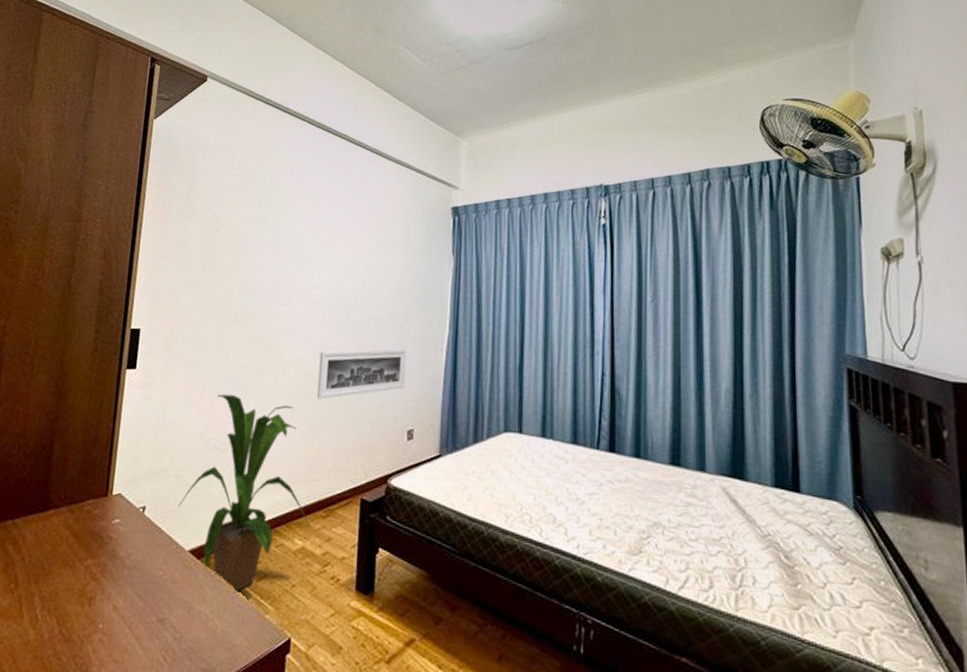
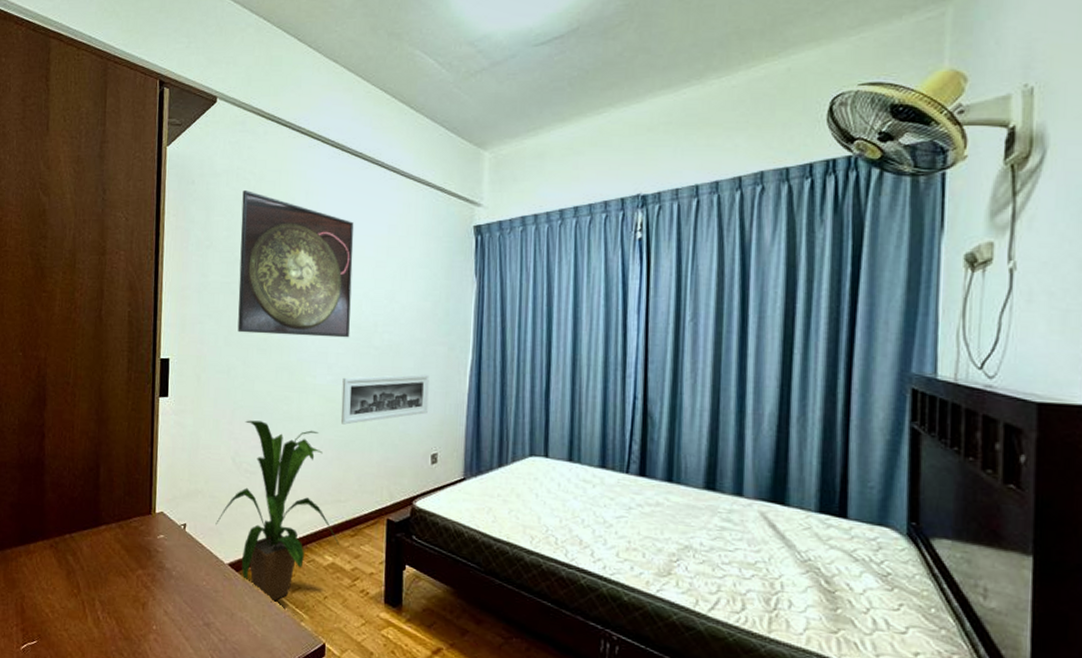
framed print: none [214,165,336,312] -> present [237,191,354,338]

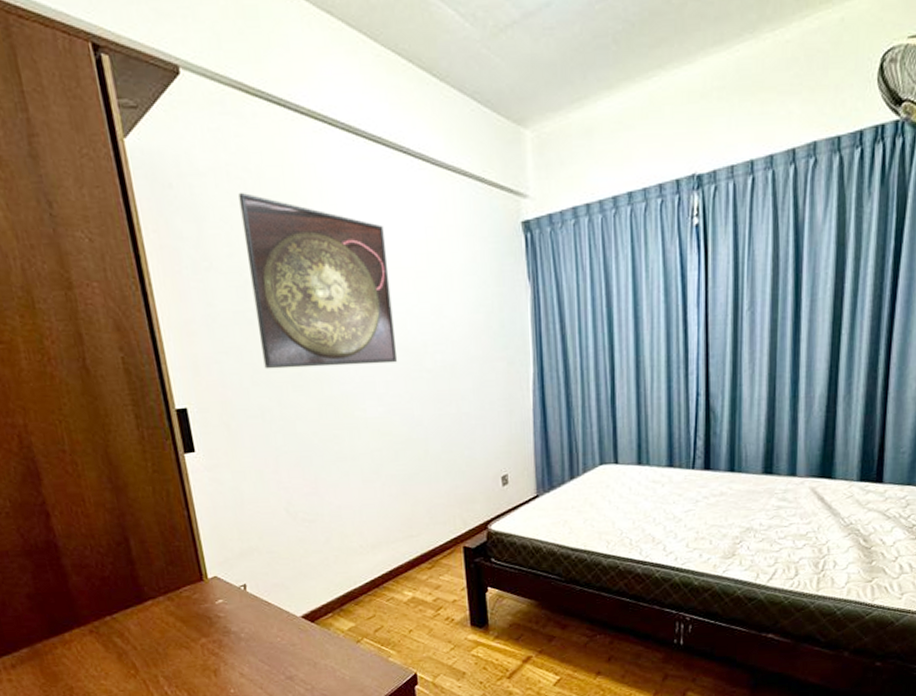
house plant: present [215,420,339,603] -> none [279,465,417,645]
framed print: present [340,374,430,425] -> none [396,393,493,458]

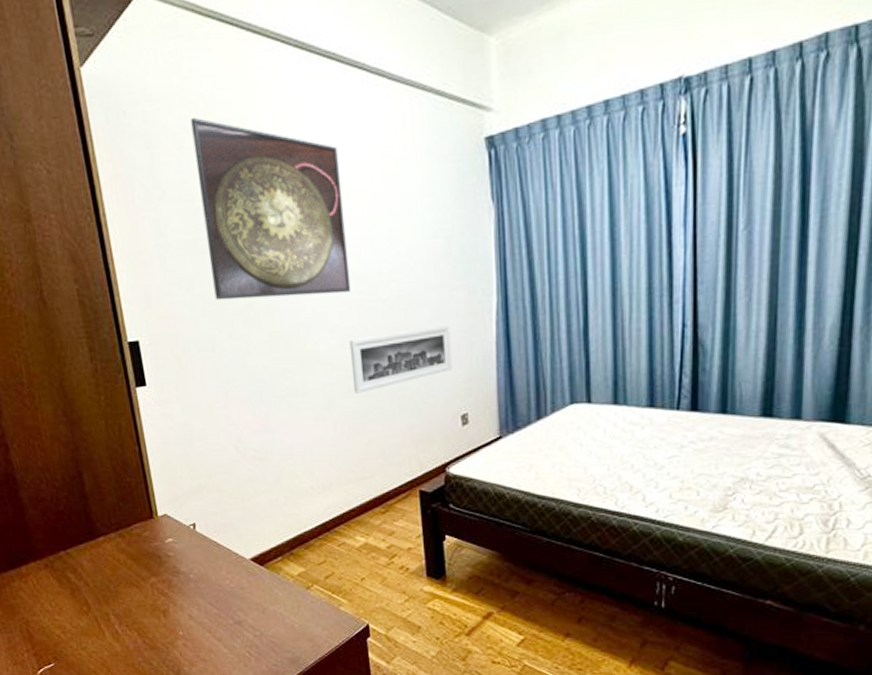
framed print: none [396,393,493,458] -> present [349,325,452,394]

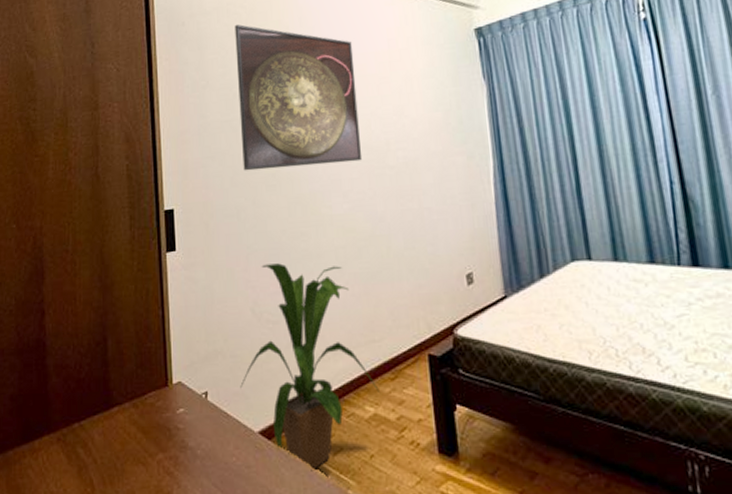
house plant: none [228,401,370,592] -> present [240,263,379,471]
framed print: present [349,325,452,394] -> none [360,187,455,255]

